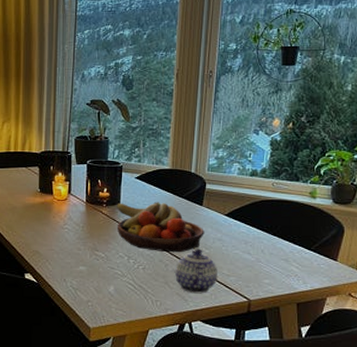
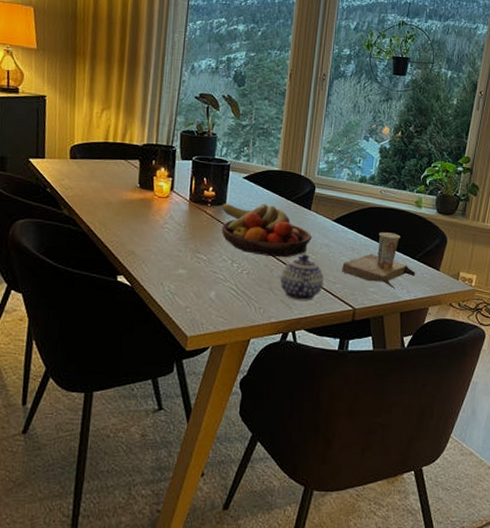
cup: none [236,225,311,280] -> present [342,232,415,289]

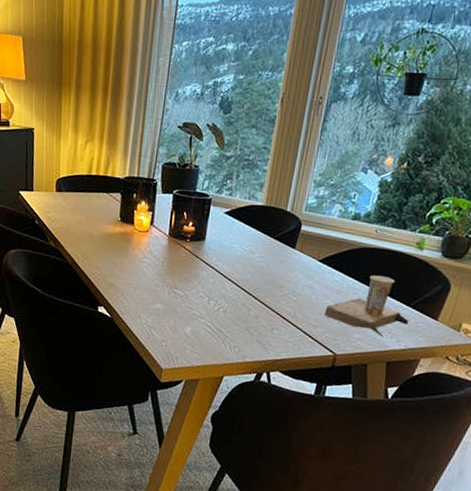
fruit bowl: present [221,203,312,258] -> none [199,239,294,298]
teapot: present [280,254,324,301] -> none [257,295,304,344]

